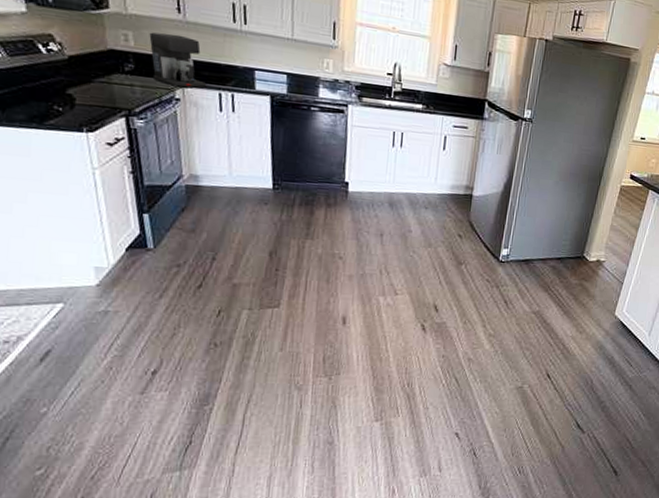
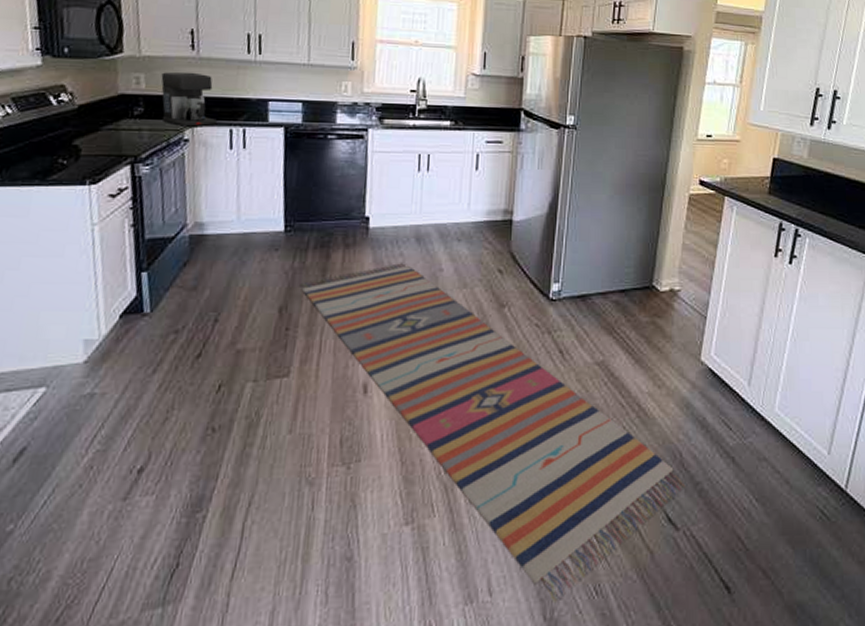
rug: none [287,223,595,478] -> present [300,263,688,604]

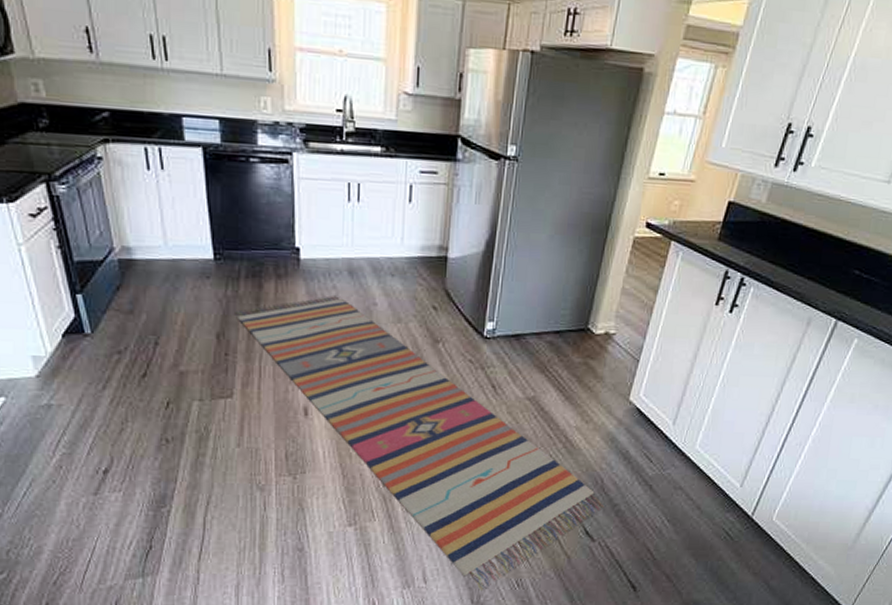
coffee maker: present [161,72,218,127] -> none [61,78,130,144]

